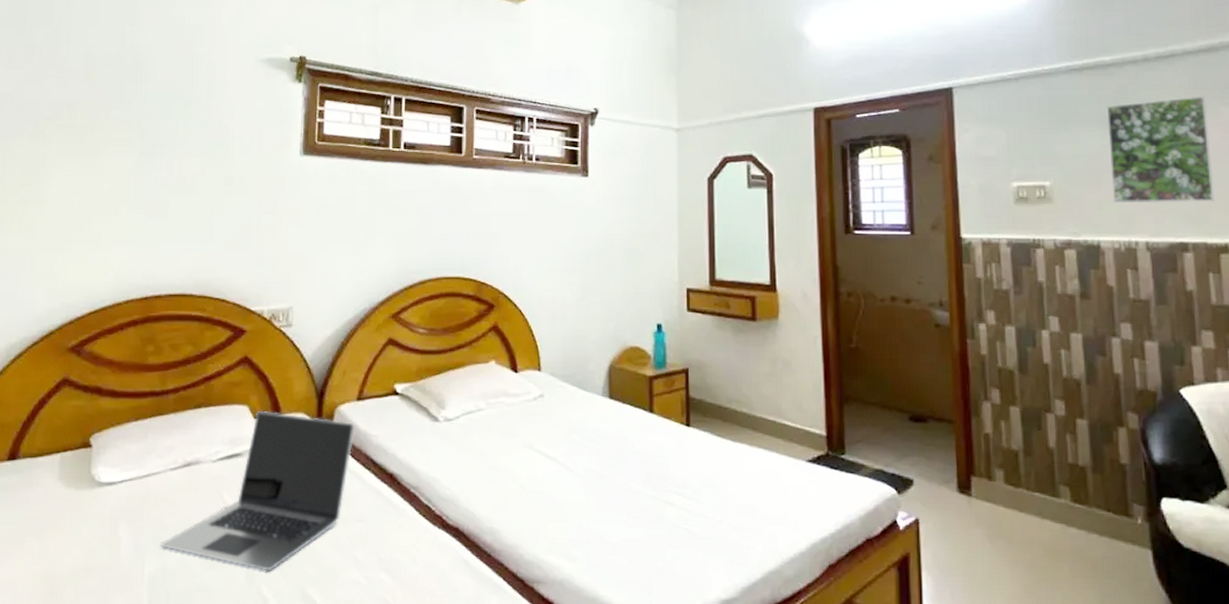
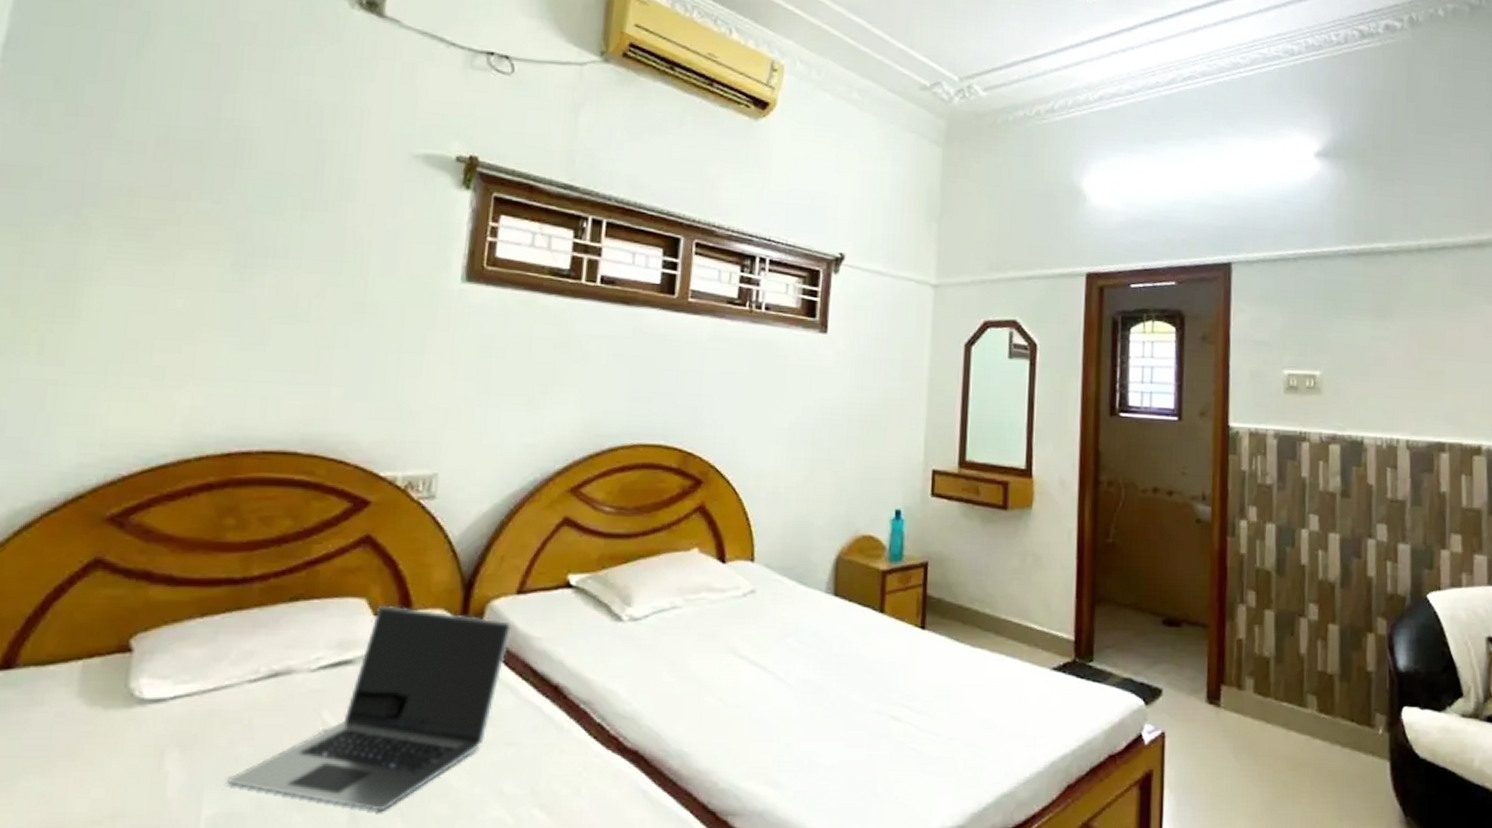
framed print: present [1106,96,1215,204] -> none [1378,292,1473,402]

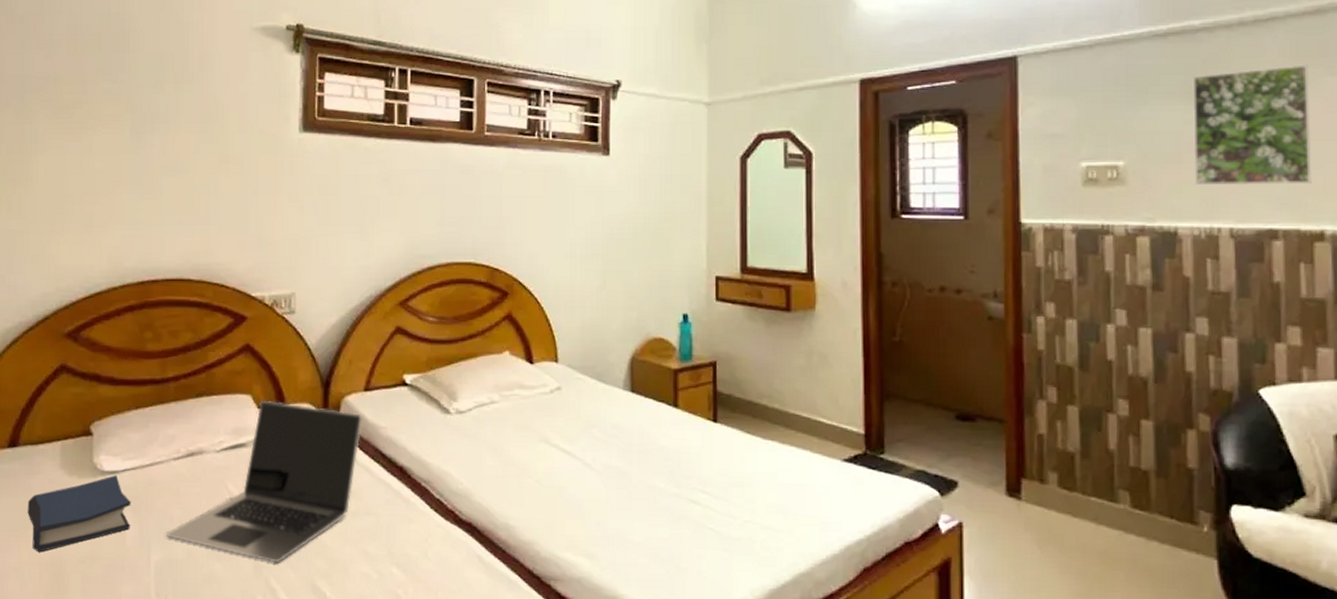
hardback book: none [17,705,180,813] -> present [27,475,131,553]
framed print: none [1378,292,1473,402] -> present [1192,64,1312,186]

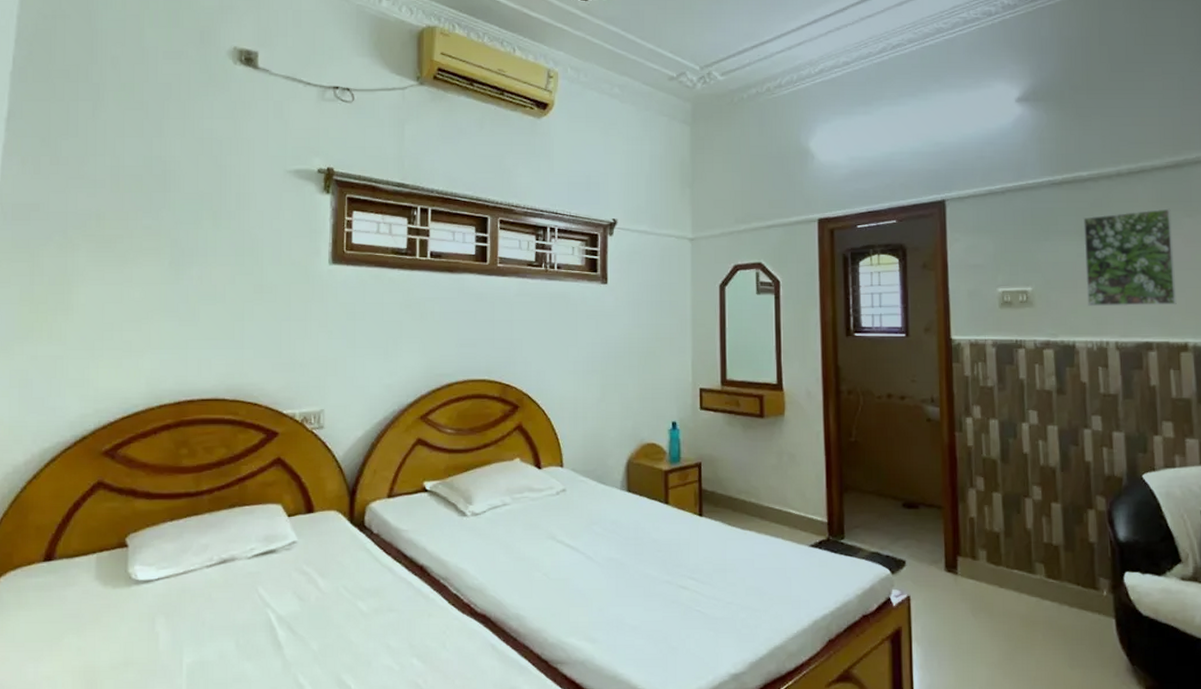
hardback book: present [27,475,131,553] -> none [61,584,164,661]
laptop: present [166,401,362,563] -> none [198,510,386,660]

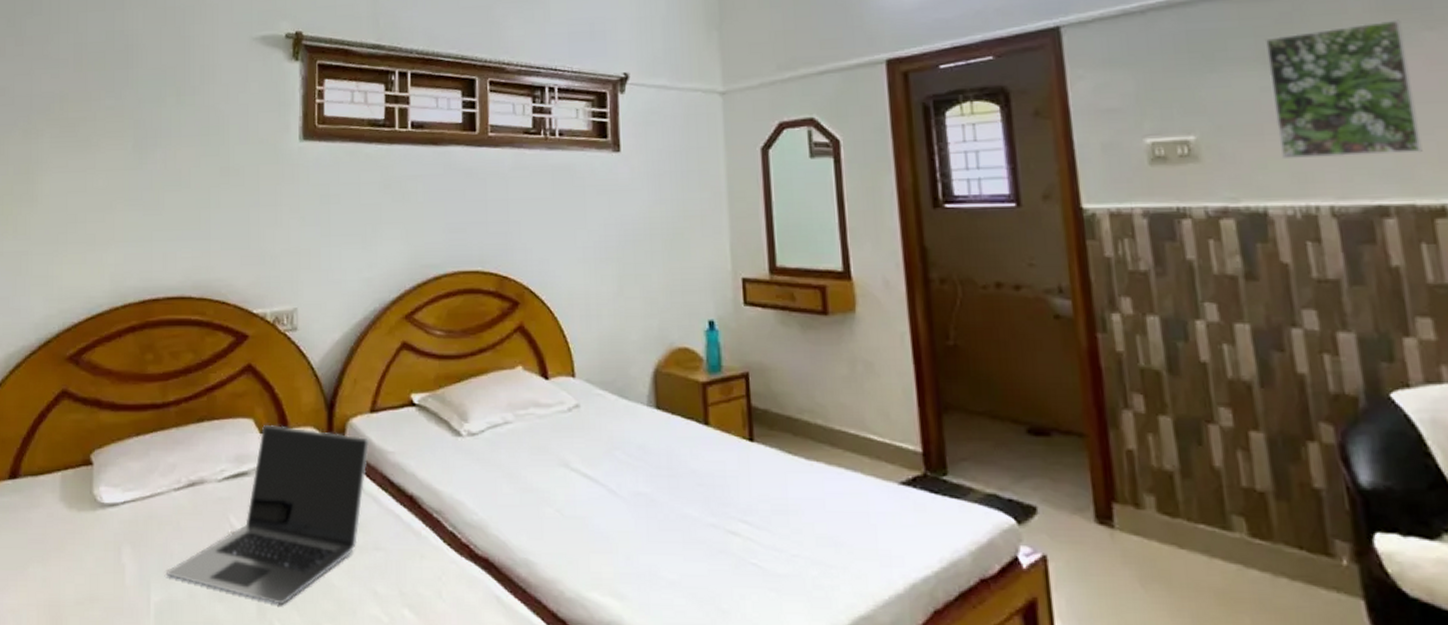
laptop: none [198,510,386,660] -> present [167,425,369,605]

